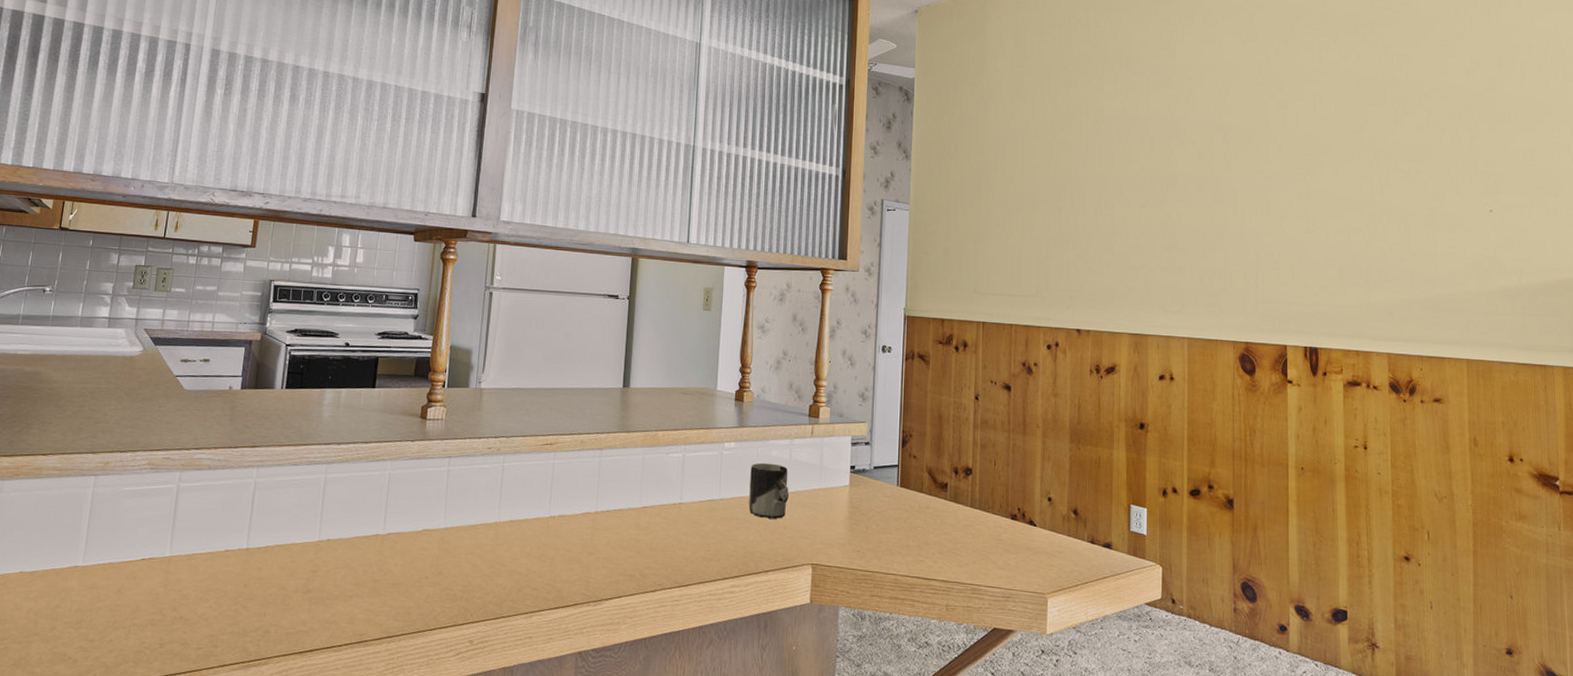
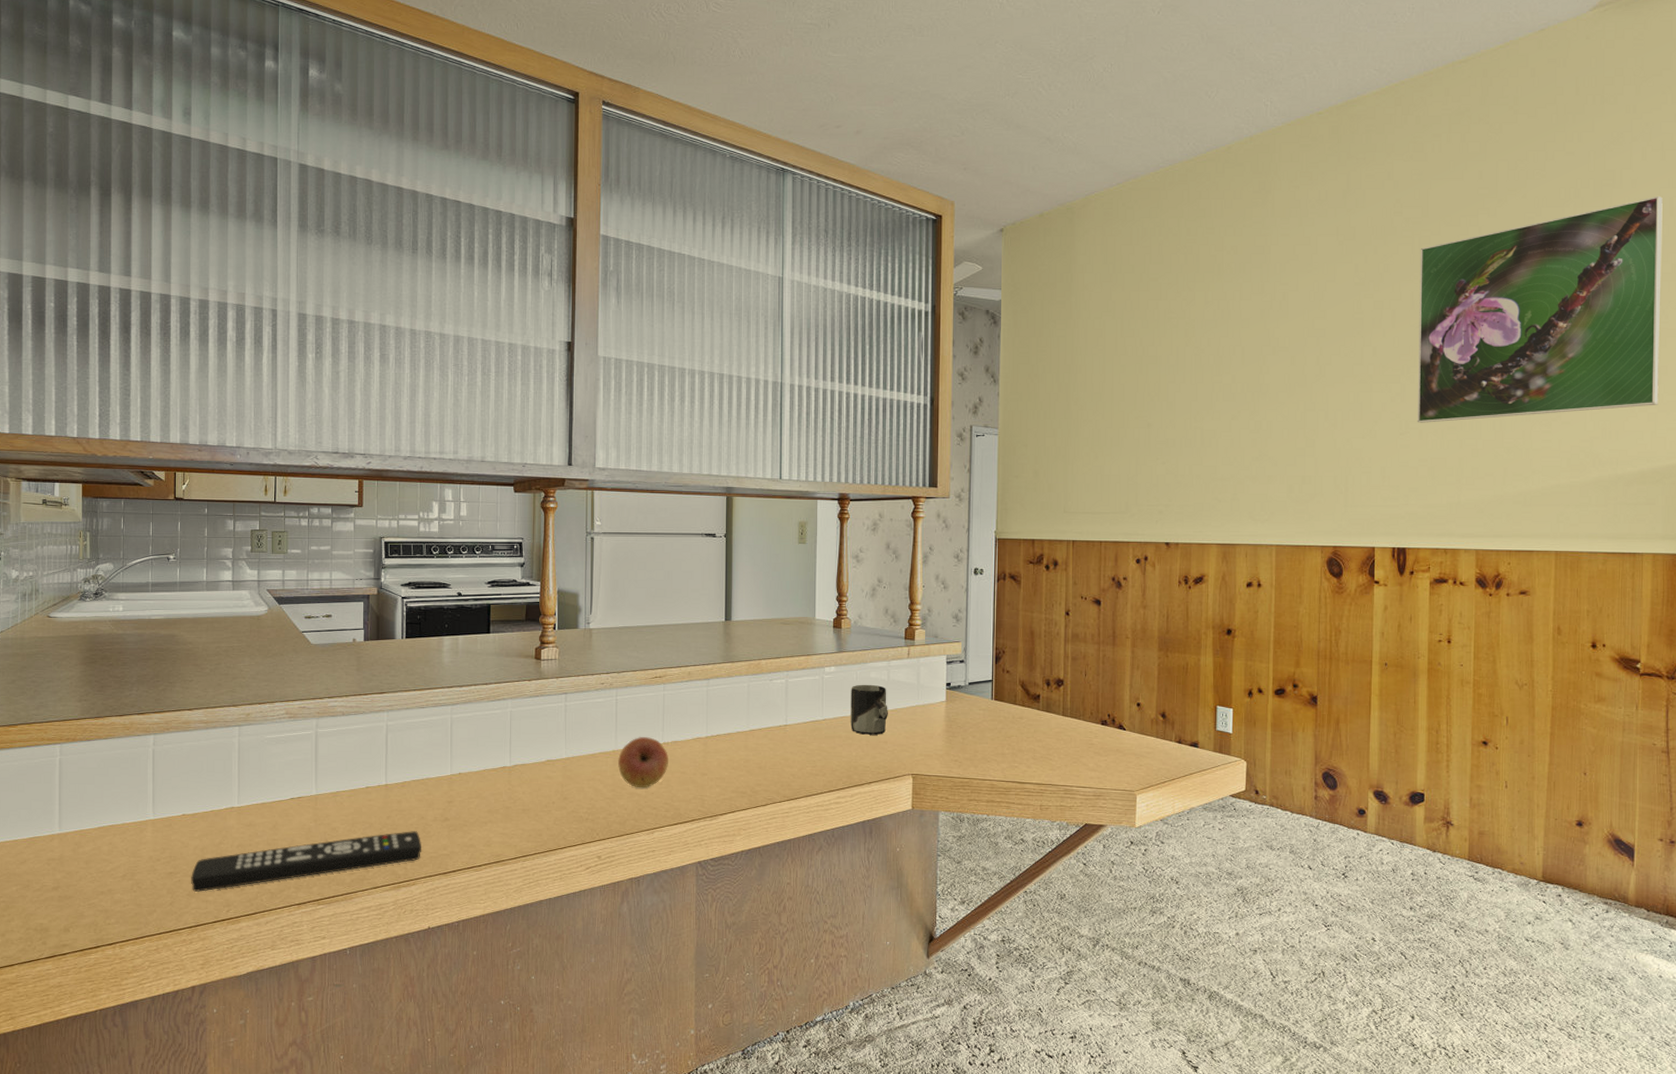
remote control: none [18,602,279,662] -> present [191,831,421,892]
fruit: none [499,509,554,566] -> present [618,737,668,788]
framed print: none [1320,17,1558,223] -> present [1416,195,1663,423]

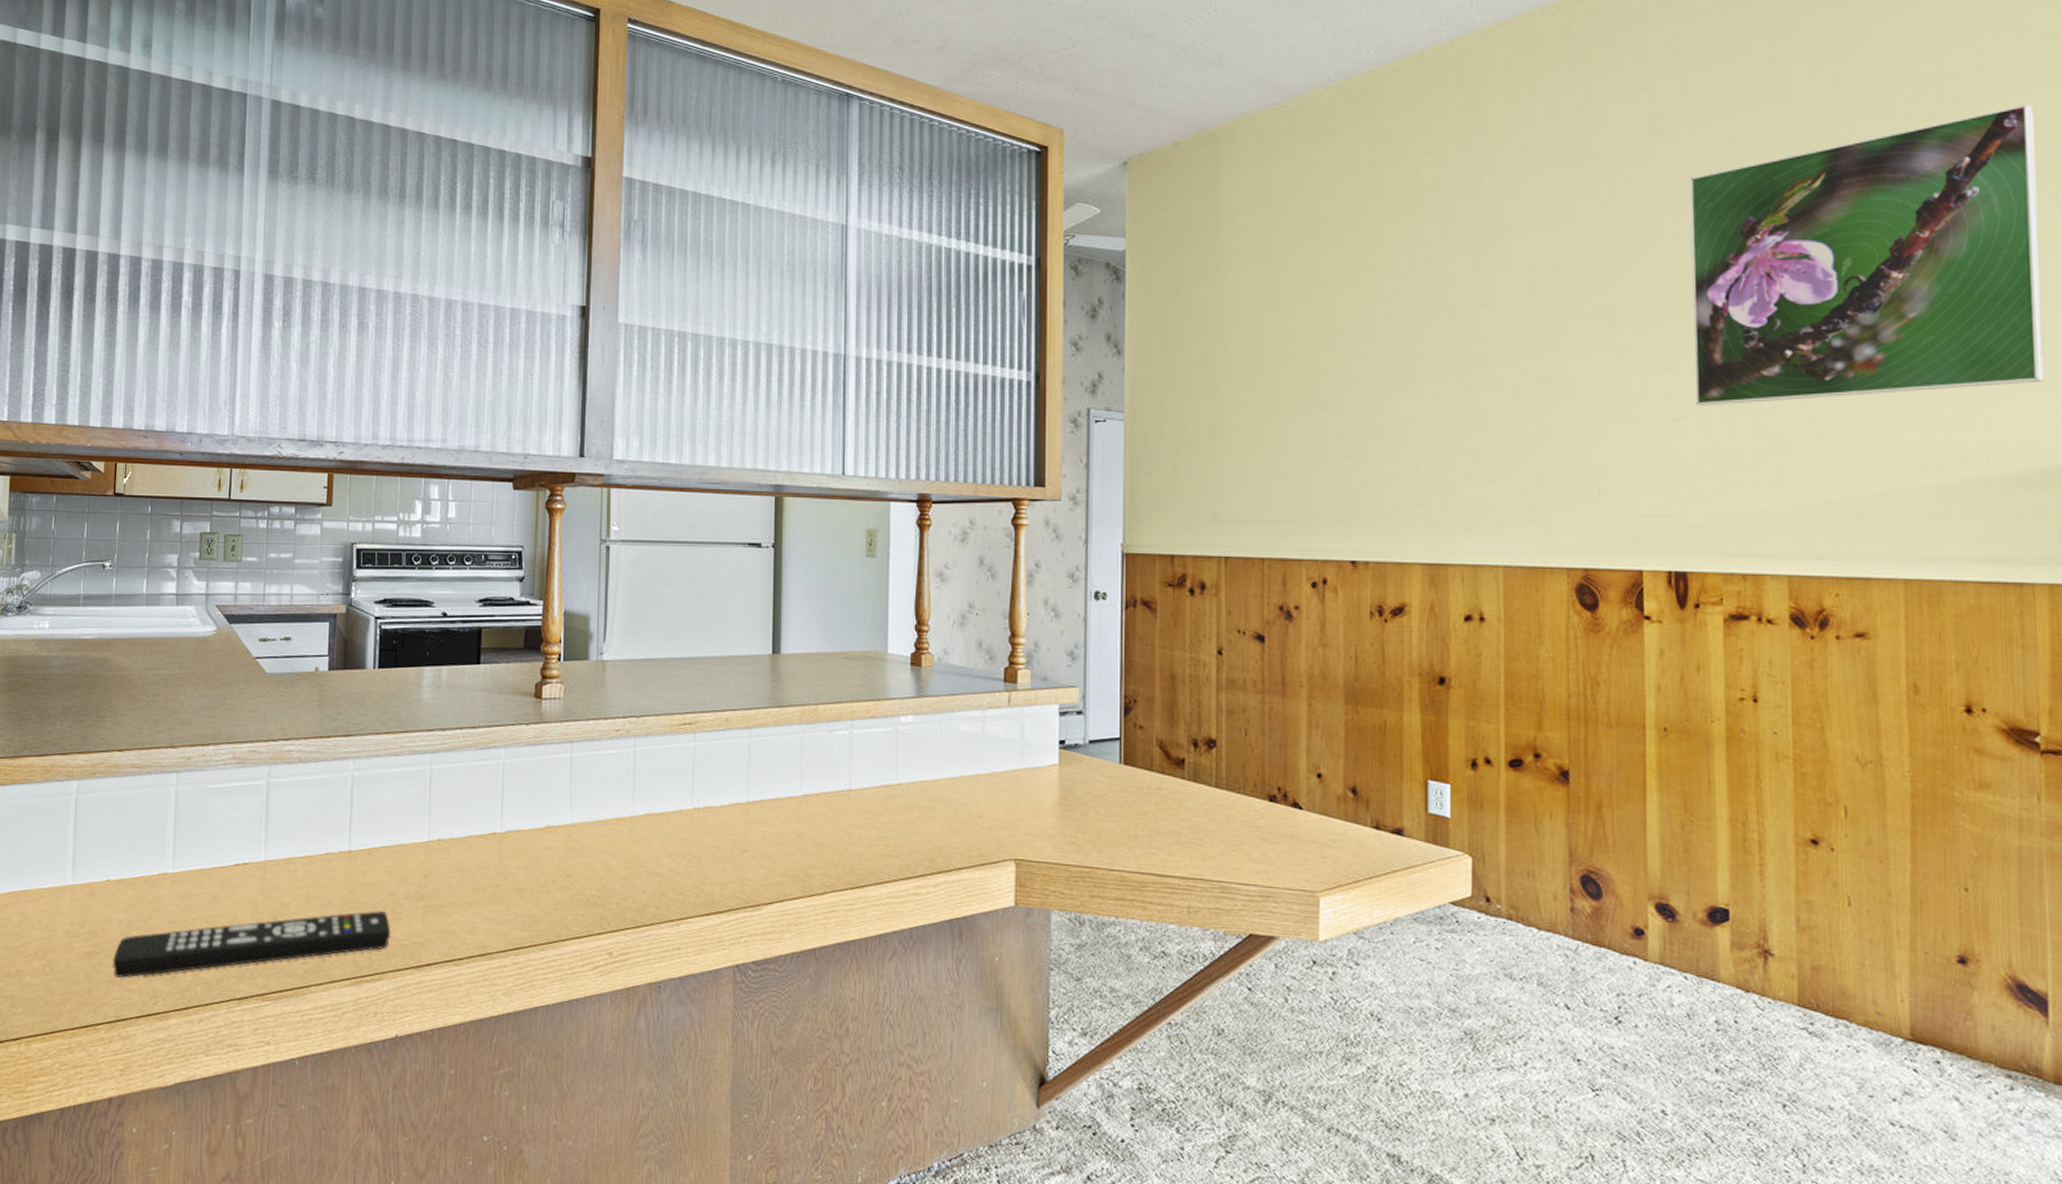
fruit: present [618,737,668,788] -> none [636,800,699,866]
cup: present [851,684,888,735] -> none [934,739,983,806]

